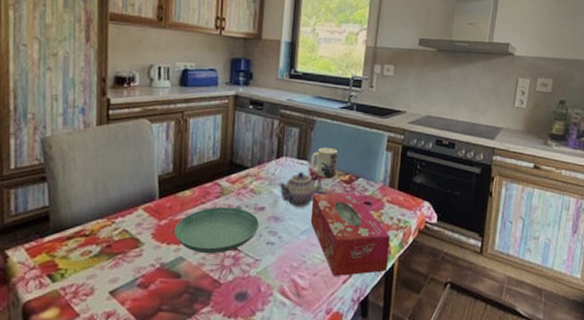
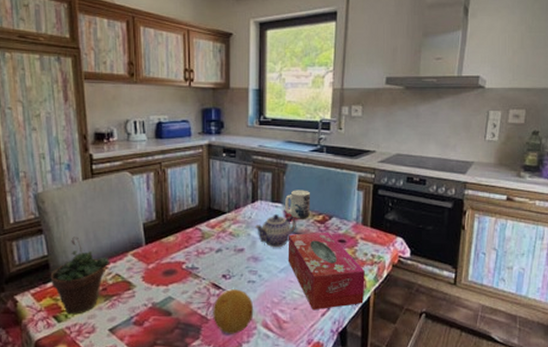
succulent plant: none [49,186,119,274] -> present [50,237,110,315]
saucer: present [174,206,260,254] -> none [162,250,240,293]
fruit: none [226,251,271,301] -> present [213,289,254,334]

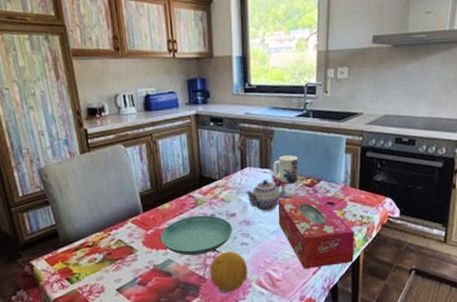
succulent plant: present [50,237,110,315] -> none [60,207,113,277]
saucer: none [162,250,240,293] -> present [160,215,233,256]

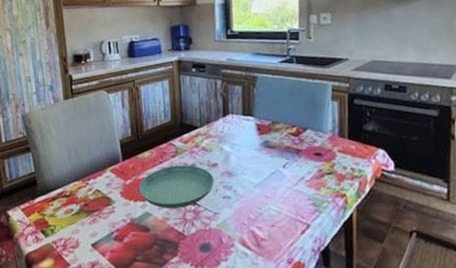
fruit: present [209,251,248,292] -> none [189,205,231,251]
teapot: present [244,179,285,211] -> none [227,127,269,161]
mug: present [273,155,299,183] -> none [256,102,283,131]
tissue box: present [278,195,354,270] -> none [262,144,346,228]

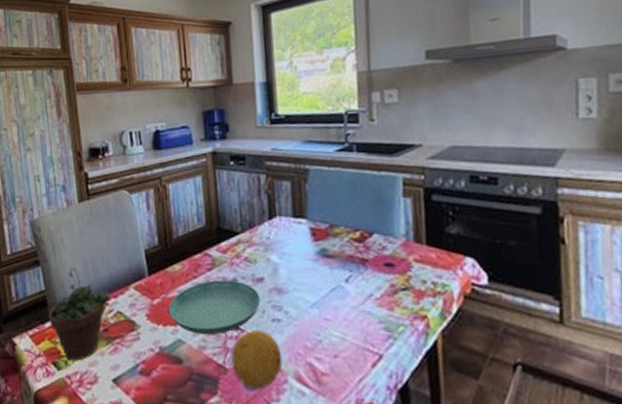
succulent plant: none [37,154,91,230] -> present [48,268,111,361]
fruit: none [189,205,231,251] -> present [231,330,283,389]

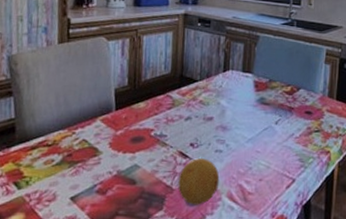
succulent plant: present [48,268,111,361] -> none [14,100,78,181]
saucer: present [169,280,261,335] -> none [130,117,209,162]

